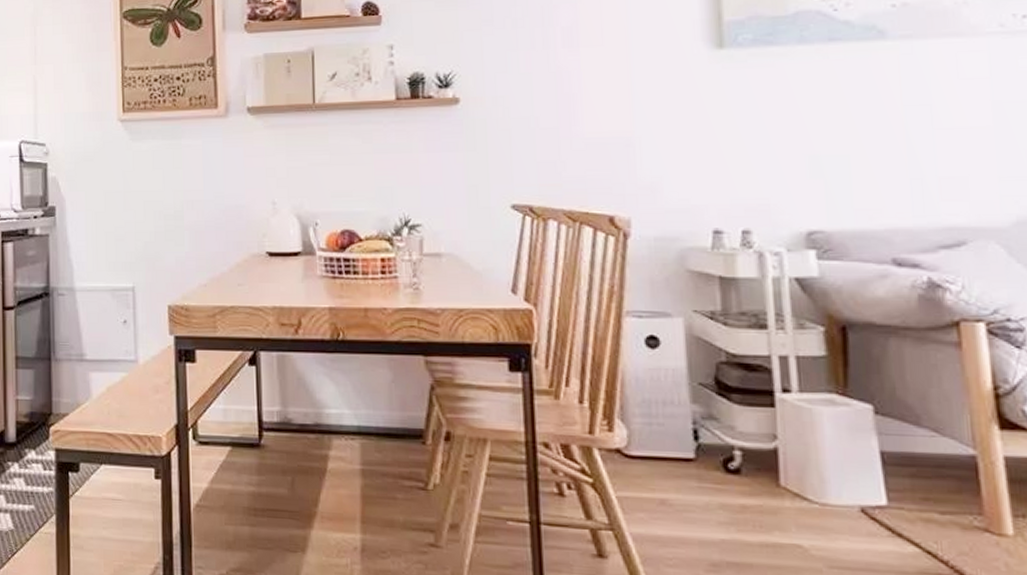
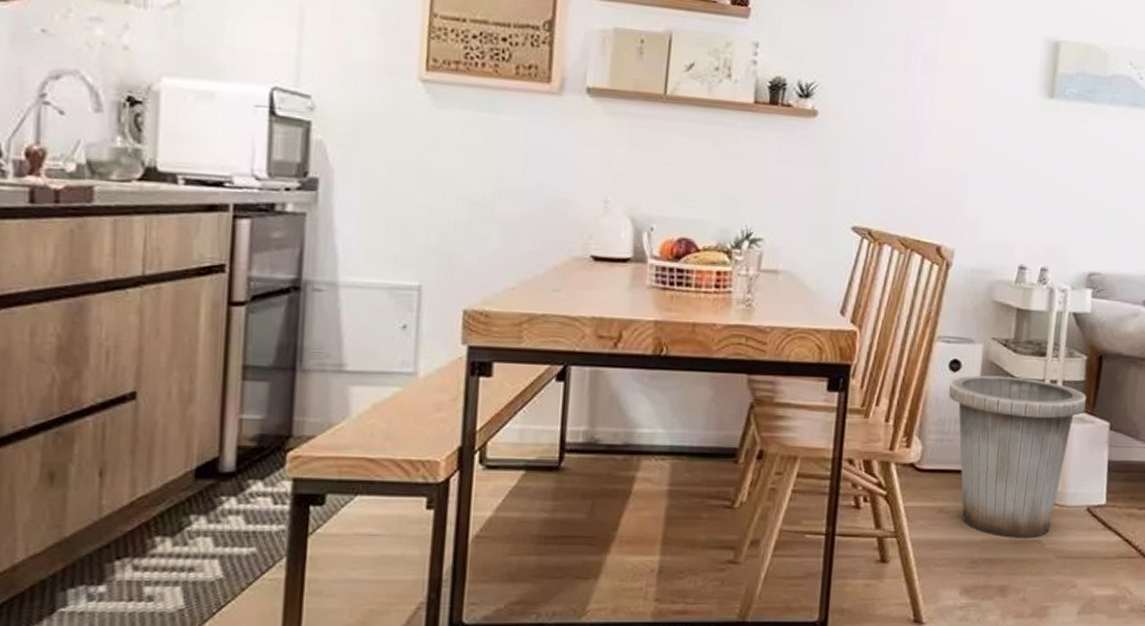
trash can: none [649,351,834,542] -> present [949,375,1086,538]

